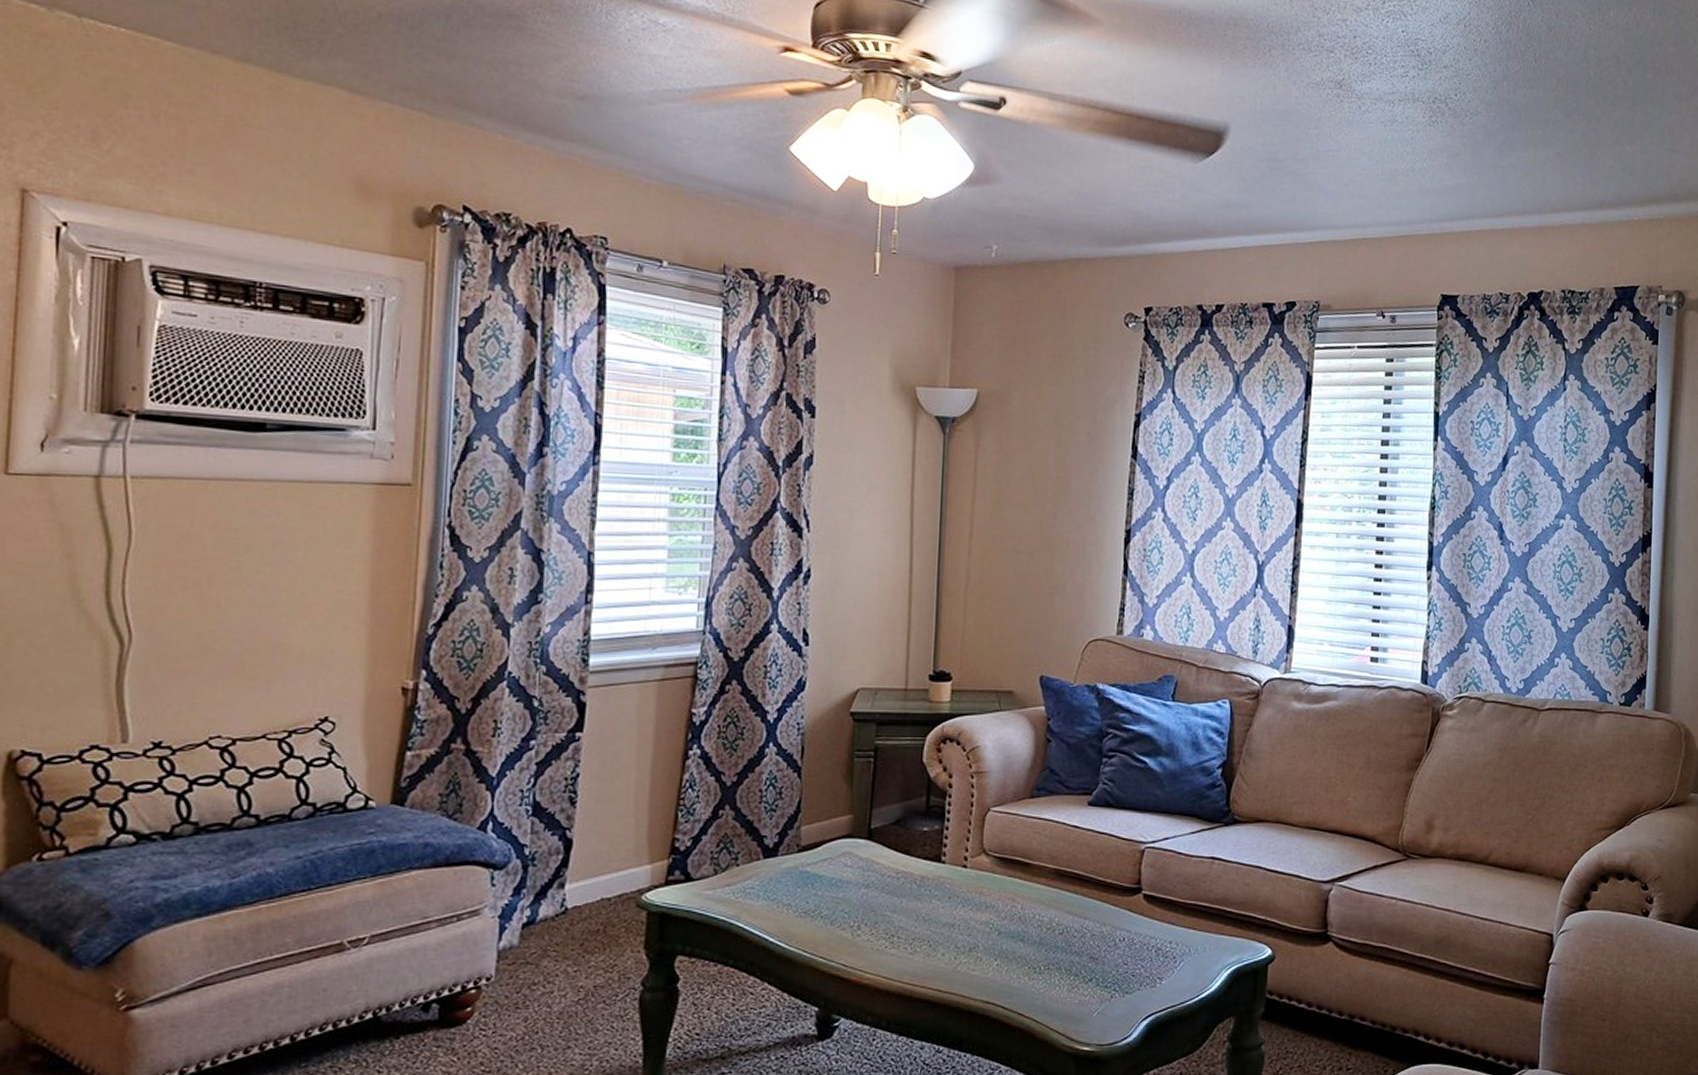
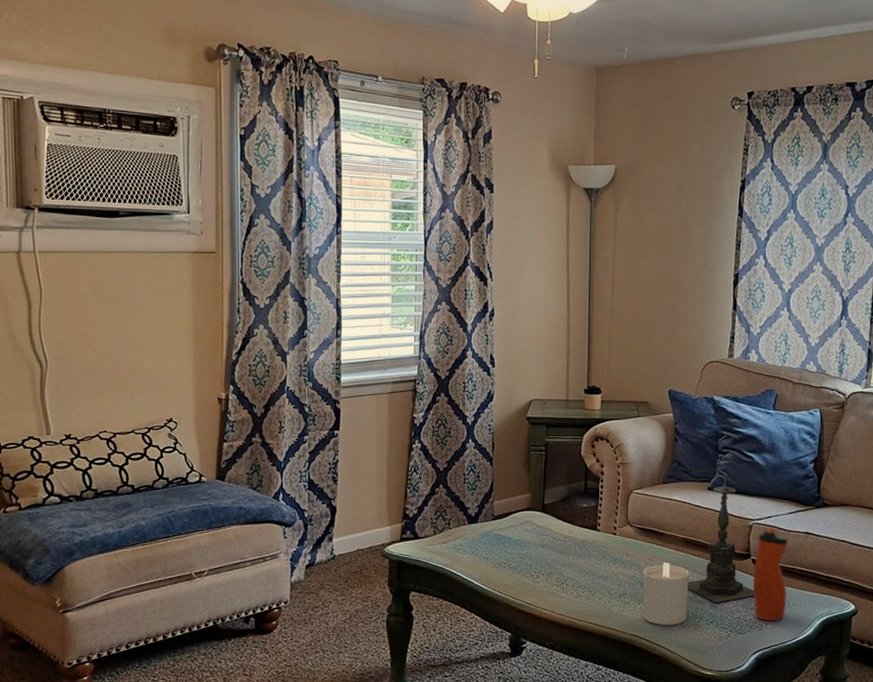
candle: none [1000,902,1063,987] -> present [642,562,690,625]
candle holder: none [1059,780,1146,954] -> present [687,471,755,603]
water bottle: none [1144,851,1189,975] -> present [752,527,788,622]

